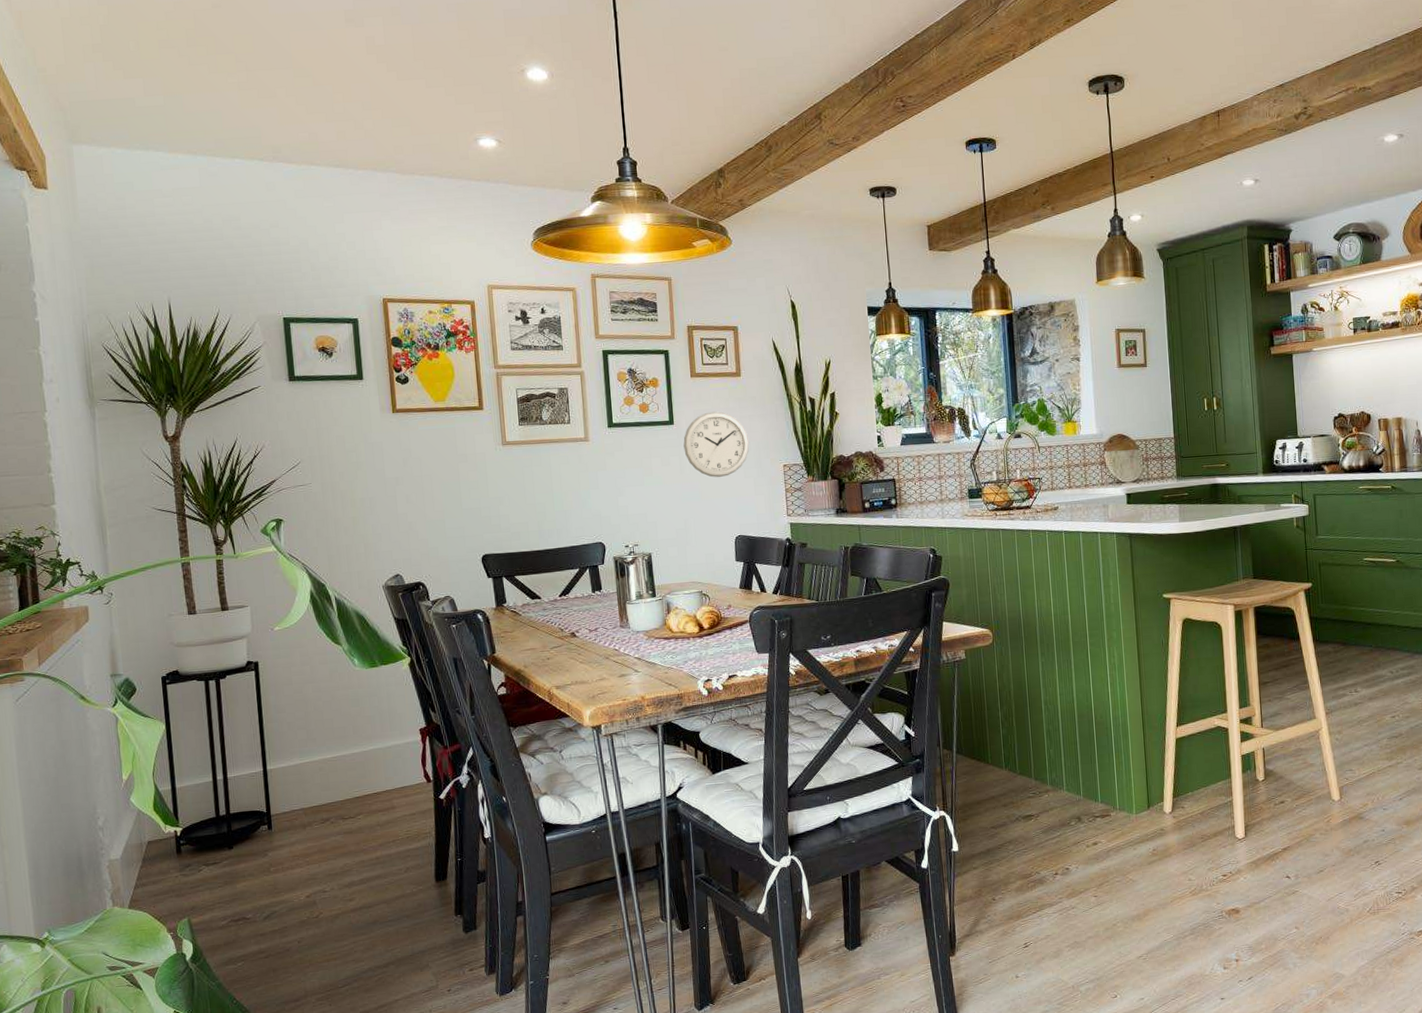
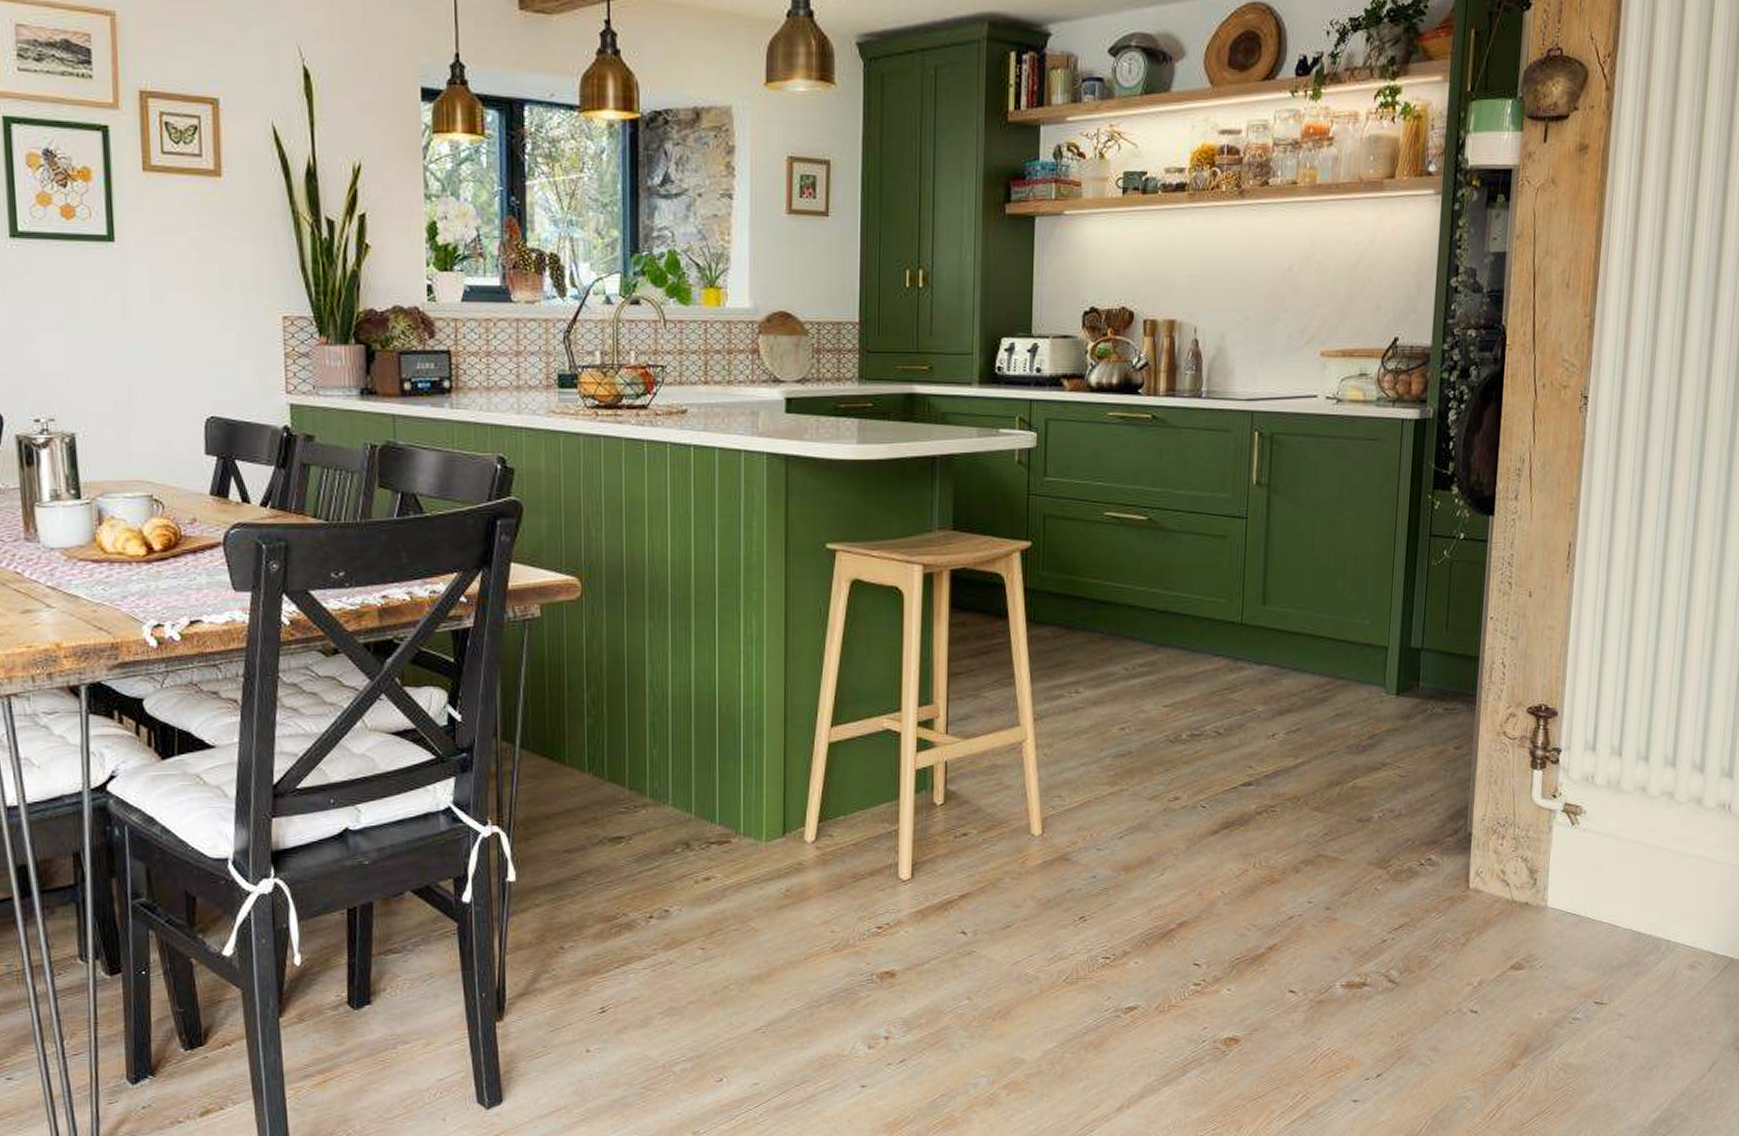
wall clock: present [683,411,750,478] -> none [129,227,232,327]

